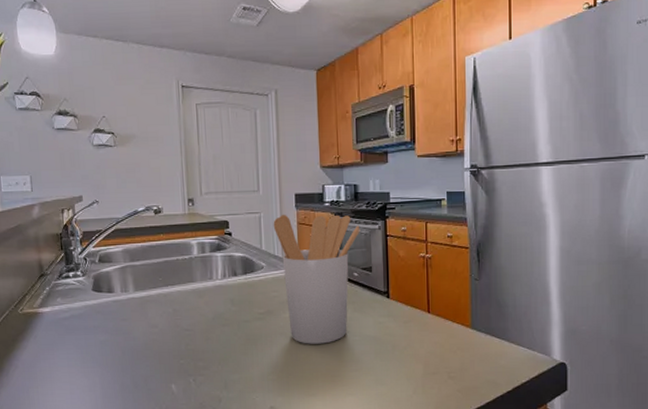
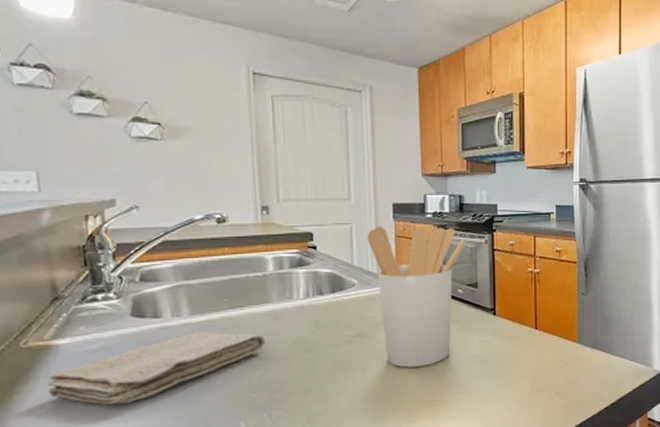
washcloth: none [35,305,191,363] -> present [47,331,266,405]

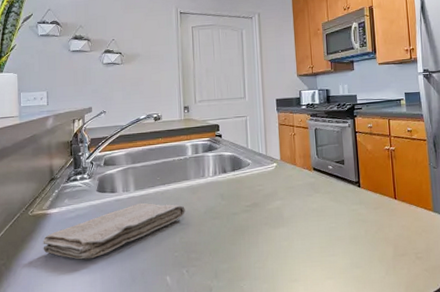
utensil holder: present [367,225,466,368] -> none [257,115,333,233]

